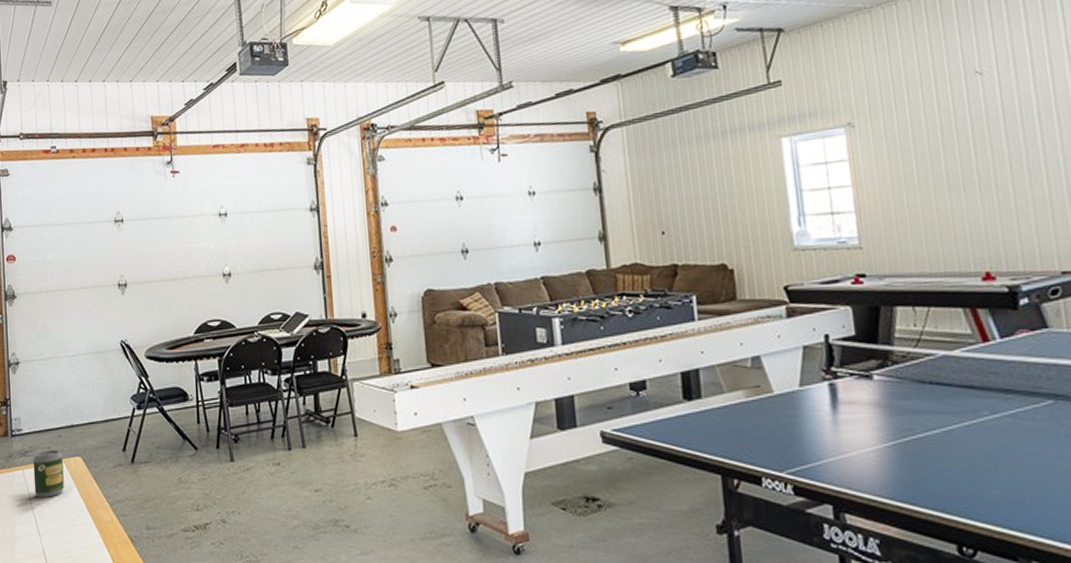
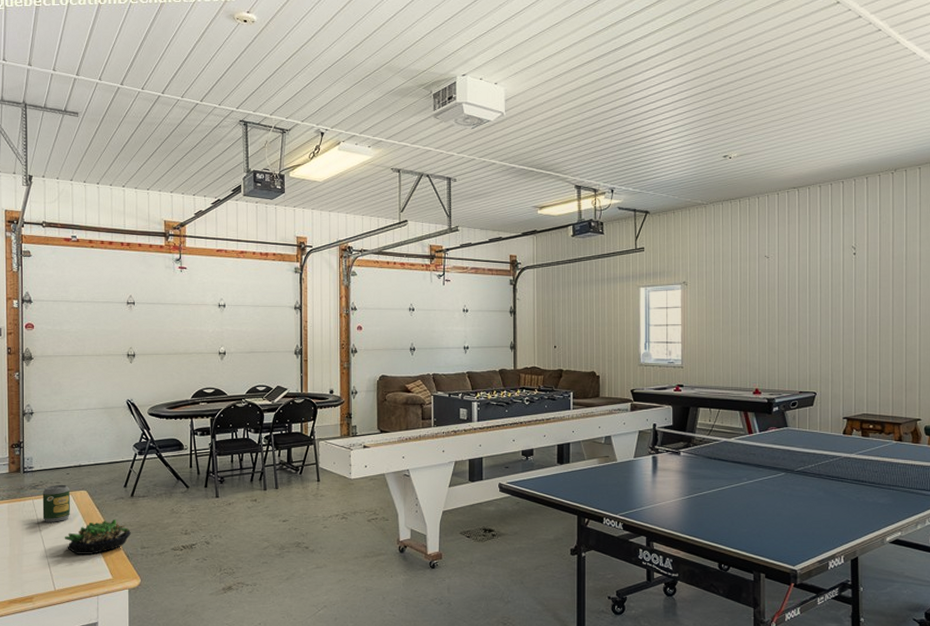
succulent plant: none [59,491,134,538] -> present [64,519,131,554]

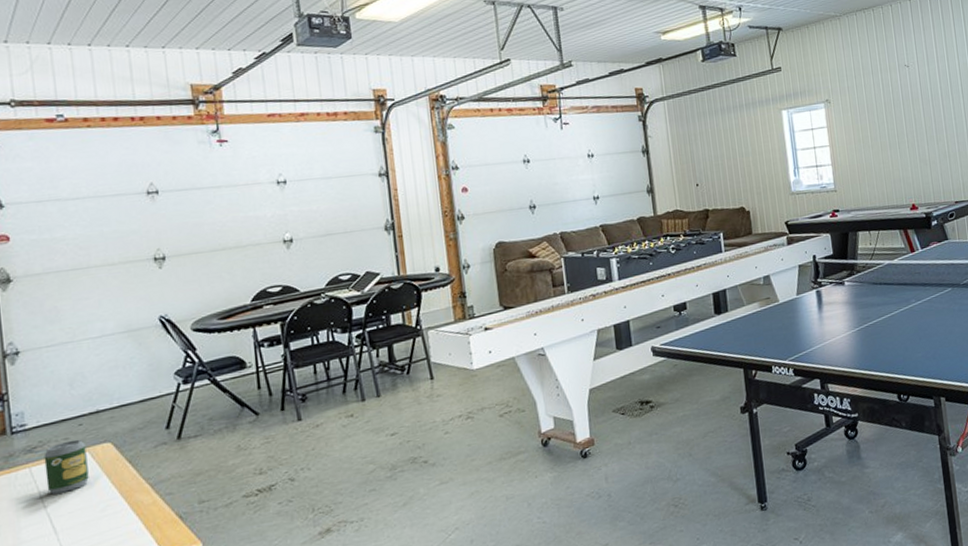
succulent plant: present [64,519,131,554] -> none [82,471,182,528]

